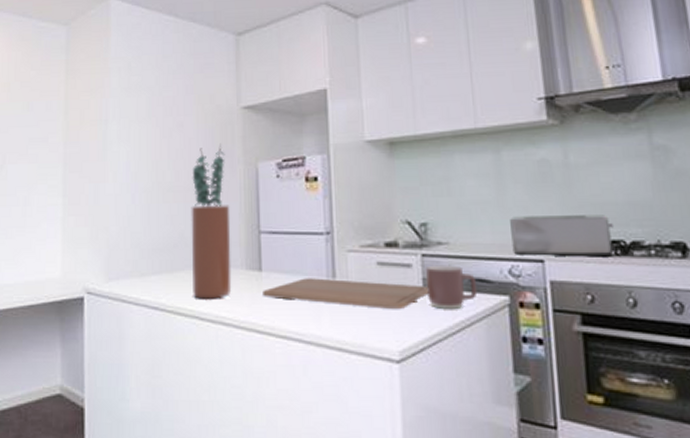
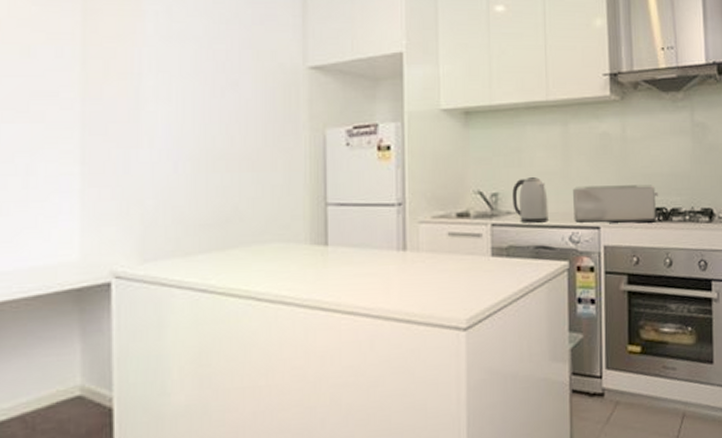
vase: present [191,143,232,301] -> none [247,106,294,279]
chopping board: present [263,278,429,310] -> none [328,250,497,280]
mug: present [425,265,478,309] -> none [494,233,541,276]
kettle: none [442,207,484,254] -> present [512,177,548,223]

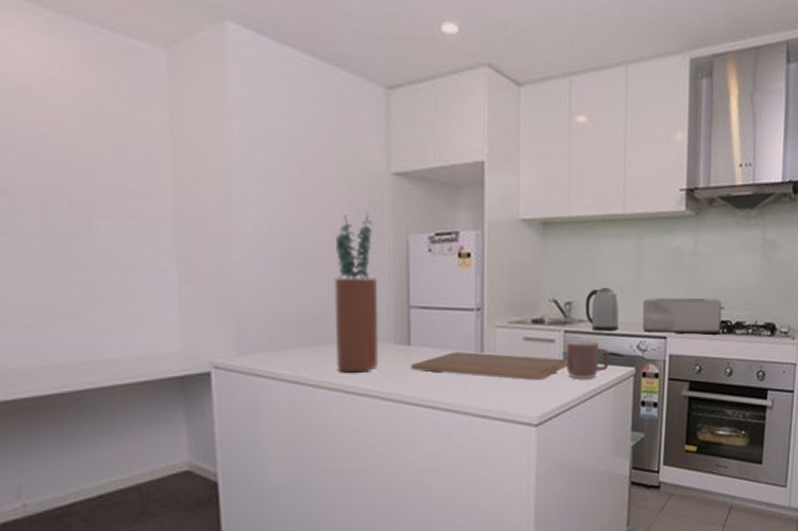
vase: none [247,106,294,279] -> present [334,211,379,374]
chopping board: none [328,250,497,280] -> present [411,352,568,381]
mug: none [494,233,541,276] -> present [566,340,610,379]

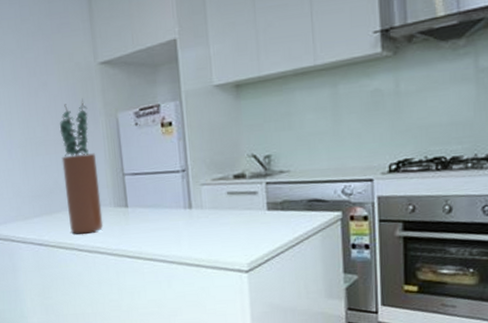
chopping board: present [411,352,568,381] -> none [130,208,273,231]
mug: present [566,340,610,379] -> none [269,189,314,227]
kettle: present [585,288,619,331] -> none [284,138,320,180]
toaster: present [642,298,724,335] -> none [344,135,437,178]

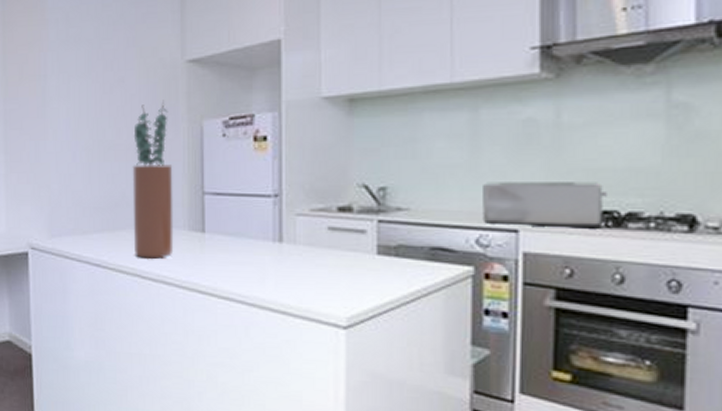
toaster: none [344,135,437,178] -> present [483,182,607,229]

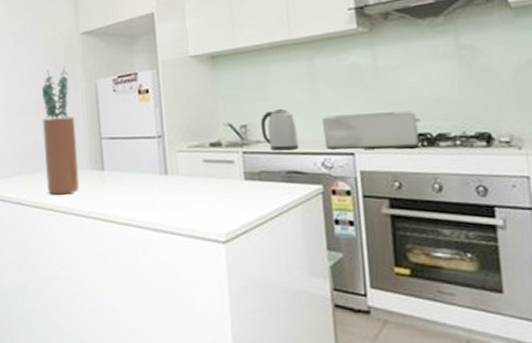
kettle: none [404,171,449,222] -> present [260,109,299,151]

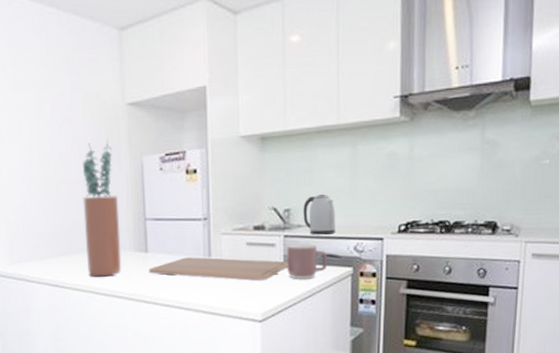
chopping board: none [106,175,250,200] -> present [149,257,288,282]
mug: none [245,160,294,197] -> present [286,244,328,279]
toaster: present [322,111,422,151] -> none [359,200,442,236]

